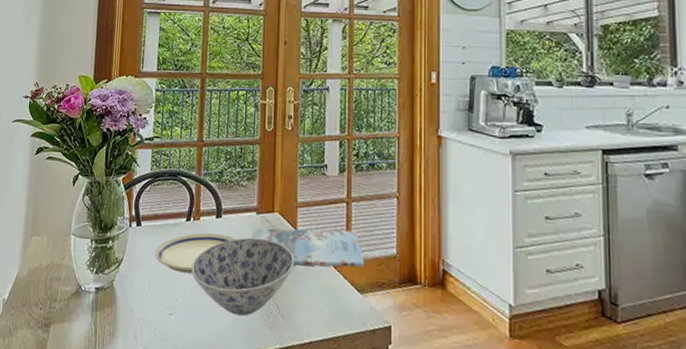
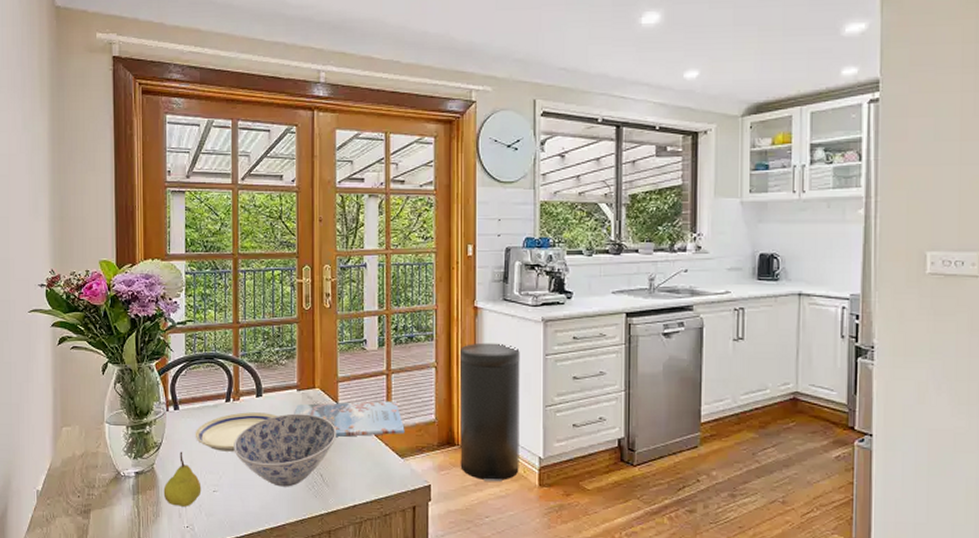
pear: none [120,269,158,329] -> present [163,451,202,507]
pedal bin: none [423,174,488,329] -> present [460,342,520,483]

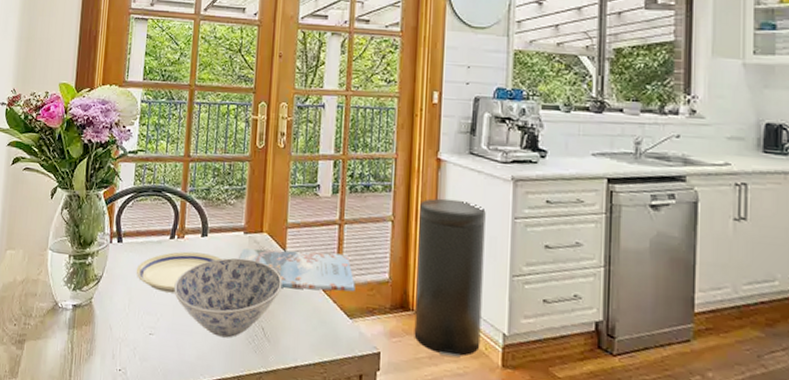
pear: present [163,451,202,507] -> none [98,287,138,348]

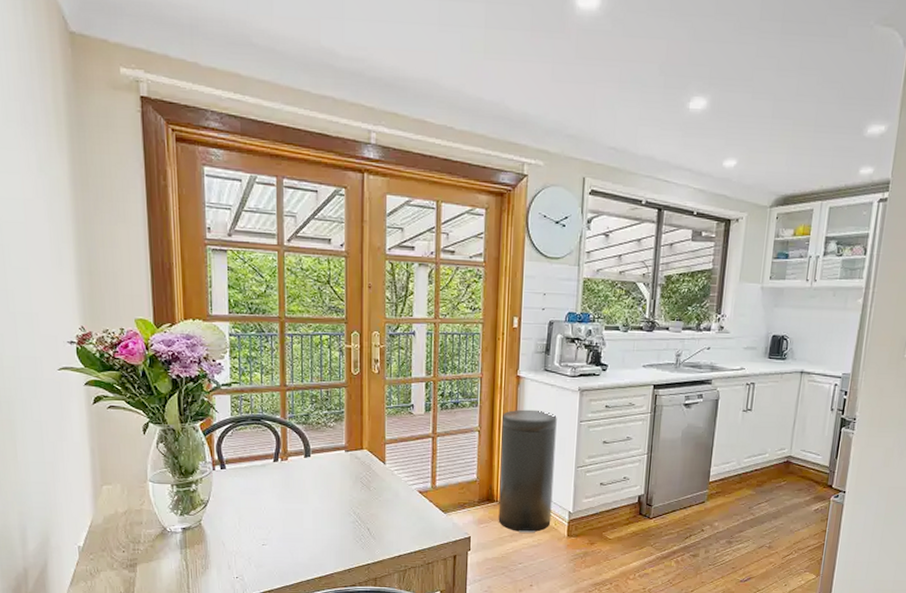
plate: present [136,251,222,293] -> none [242,471,326,508]
bowl: present [174,257,283,338] -> none [282,473,384,540]
magazine: present [239,248,355,292] -> none [342,462,448,494]

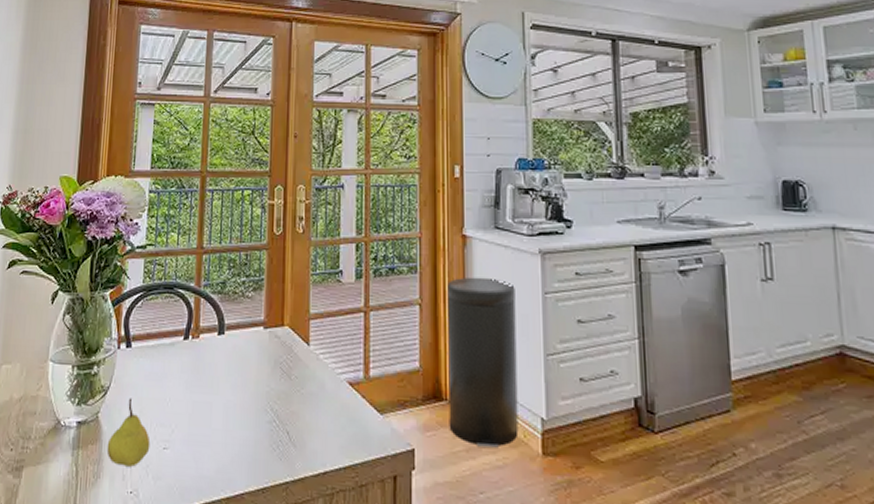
pear: none [212,508,251,559] -> present [106,398,151,467]

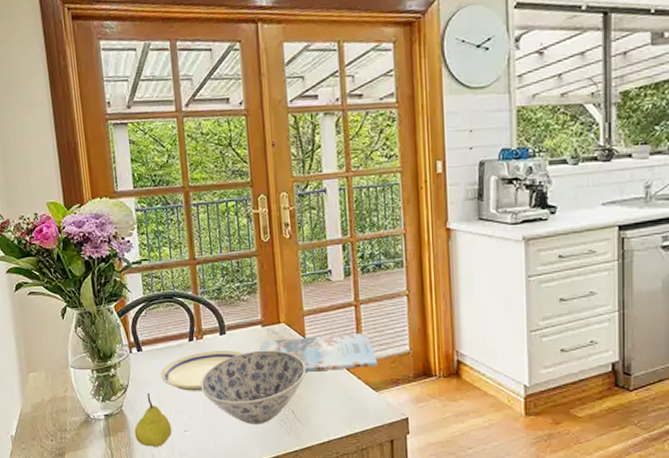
plate: none [147,352,241,400] -> present [160,350,244,391]
bowl: none [189,355,307,446] -> present [200,350,306,424]
magazine: none [259,343,385,386] -> present [260,333,378,372]
pedal bin: present [448,277,519,449] -> none [433,266,503,413]

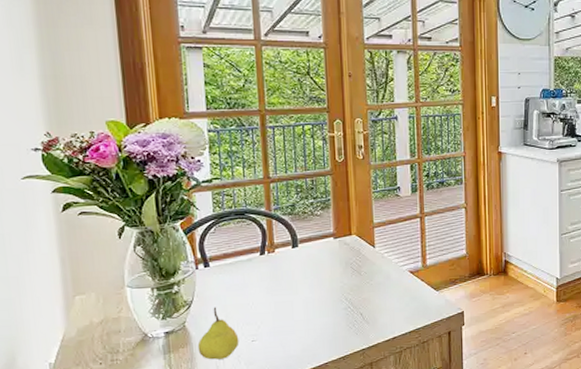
plate: present [160,350,244,391] -> none [228,262,316,303]
bowl: present [200,350,306,424] -> none [271,259,375,329]
magazine: present [260,333,378,372] -> none [331,241,439,277]

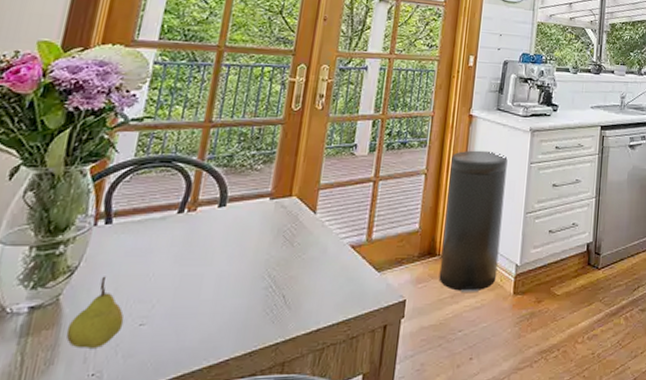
pedal bin: none [487,183,540,304] -> present [439,150,508,294]

